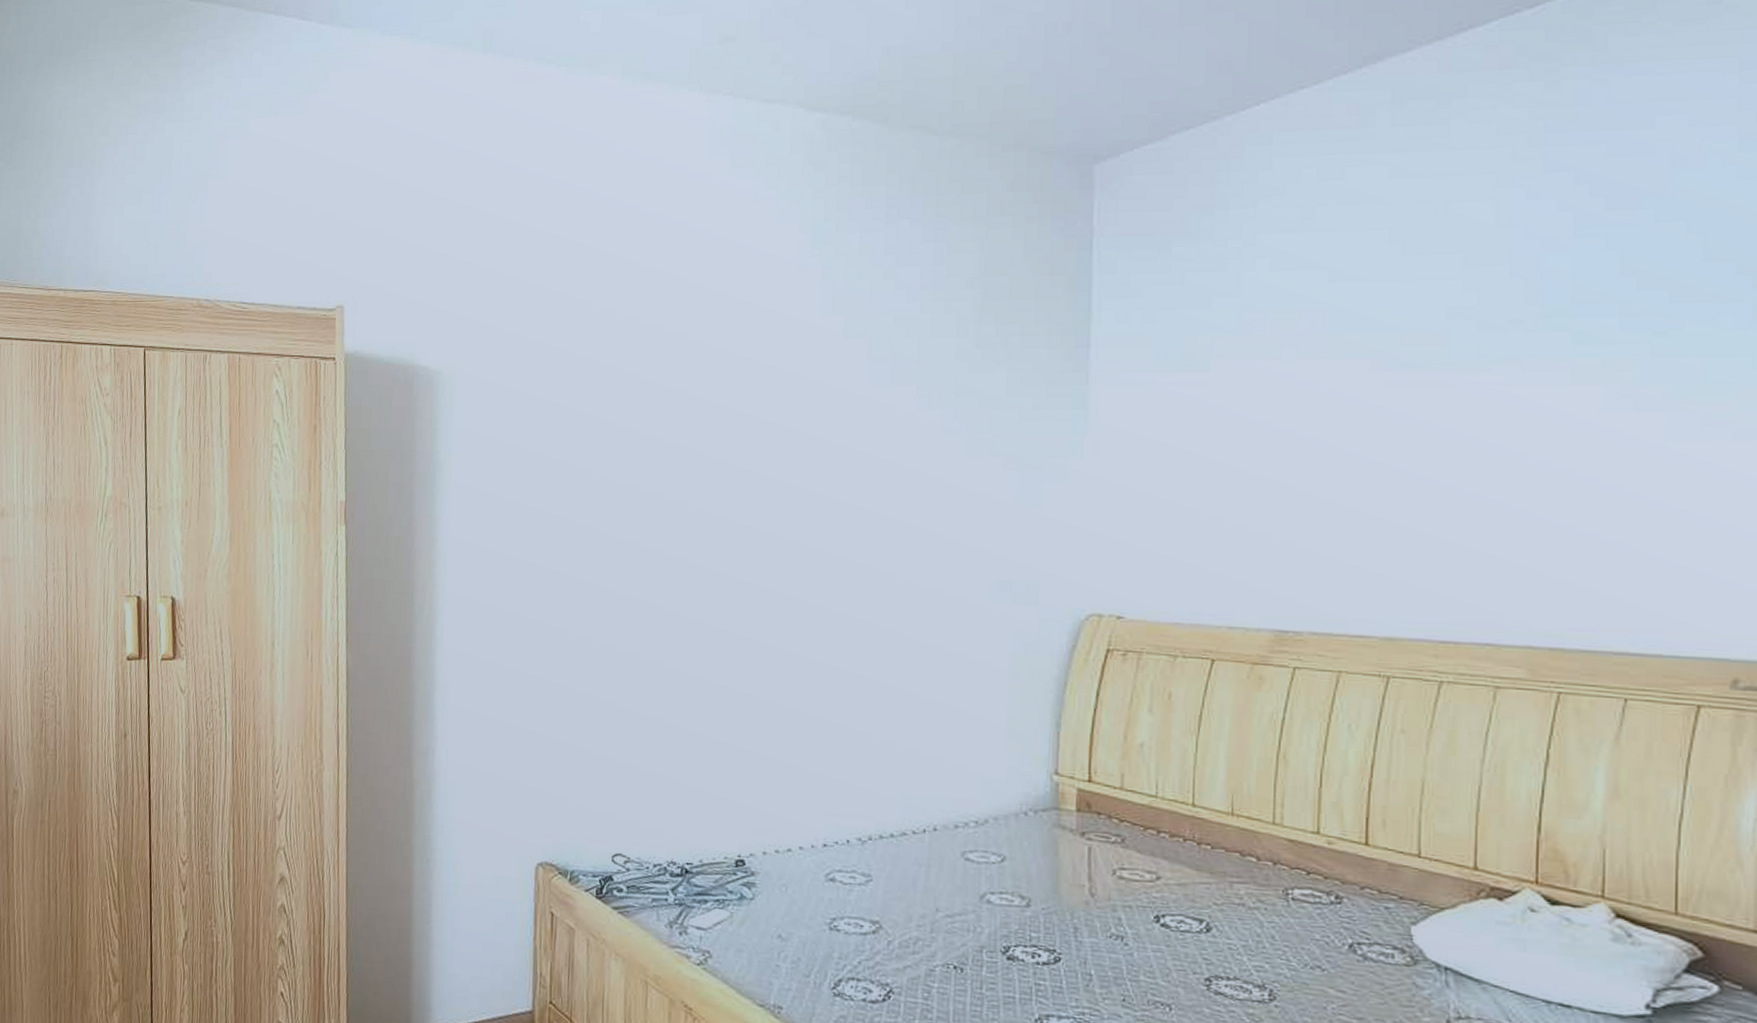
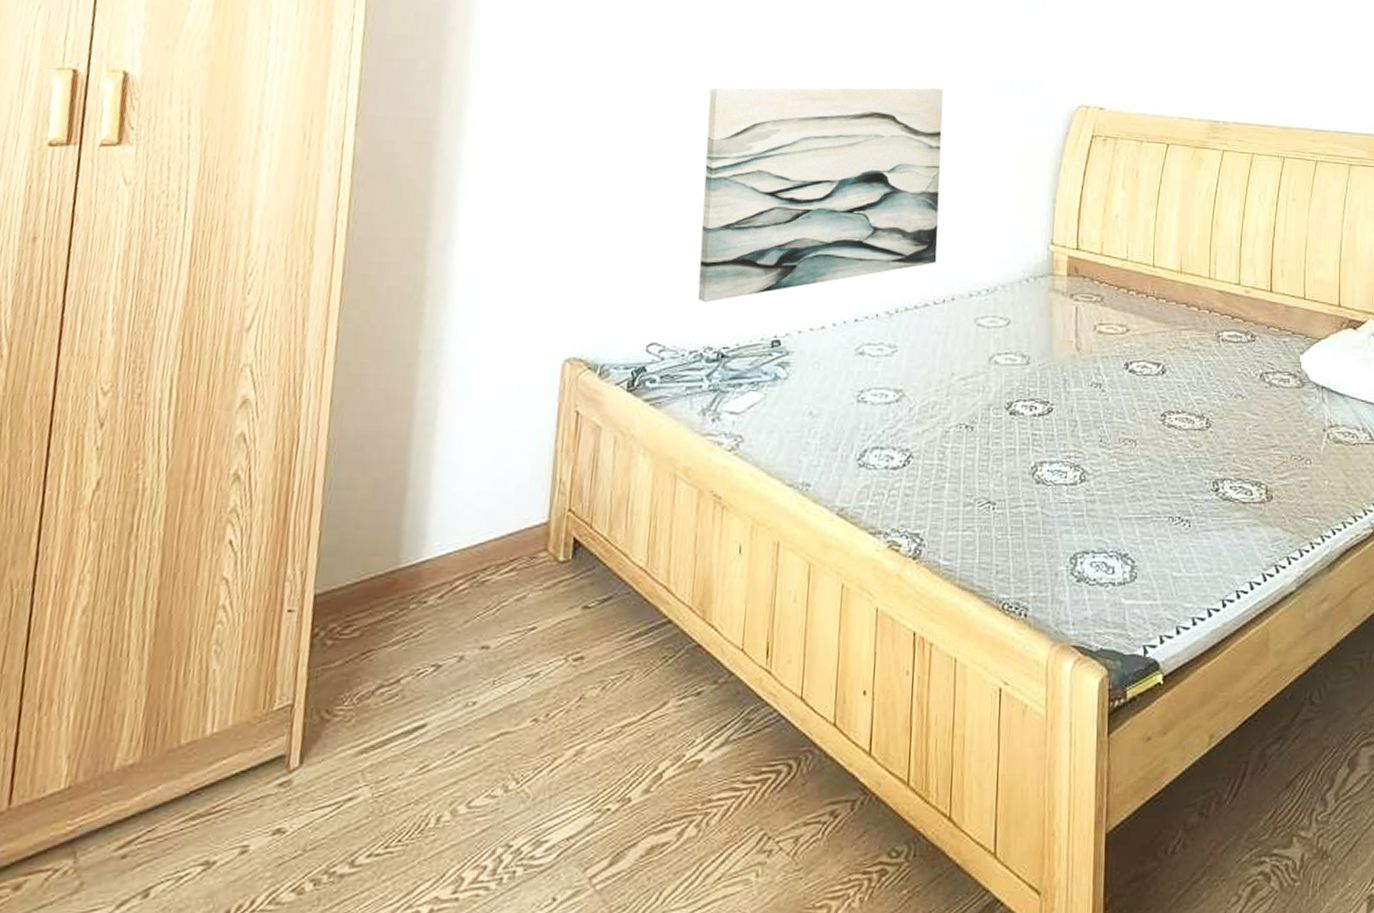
wall art: none [658,597,917,818] -> present [697,87,943,302]

